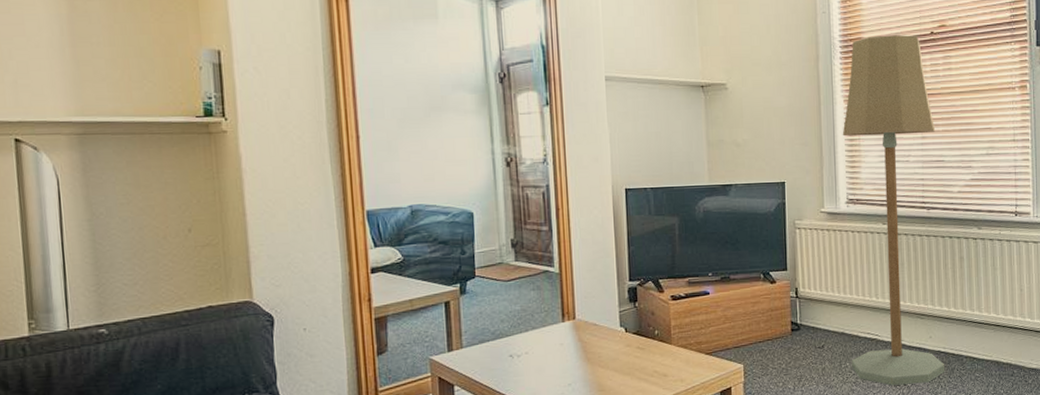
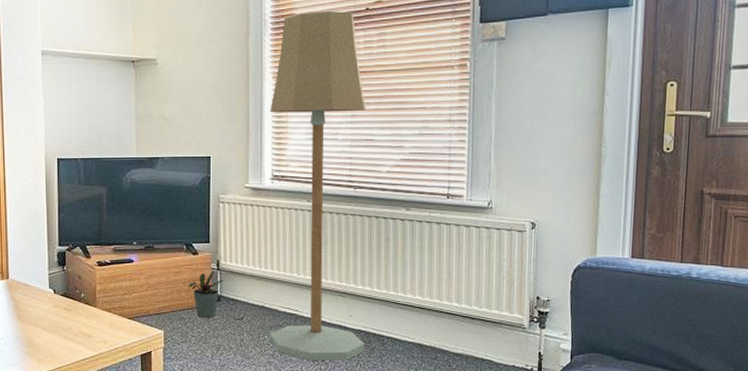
potted plant: none [767,298,803,349] -> present [189,270,224,318]

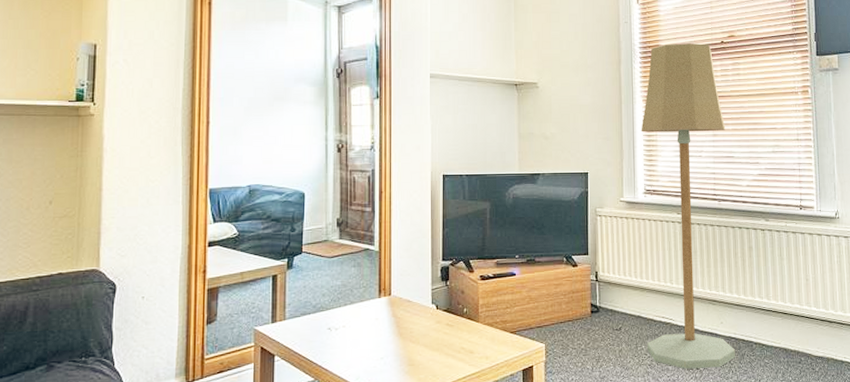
potted plant: present [189,270,224,318] -> none [569,281,603,329]

